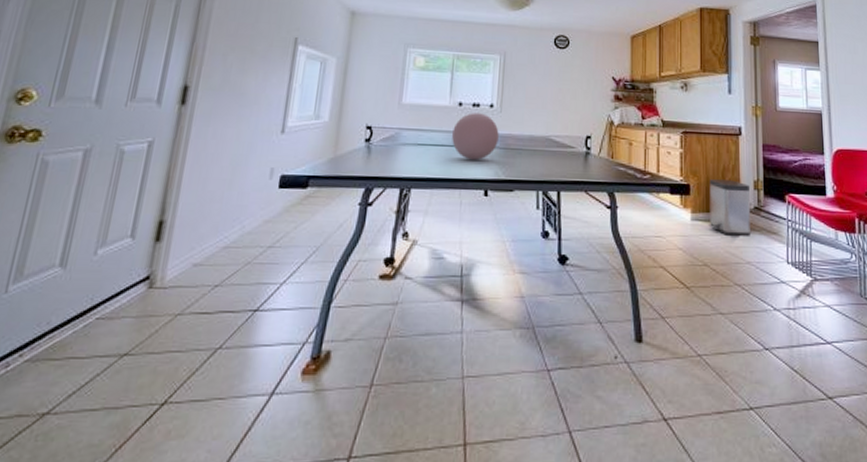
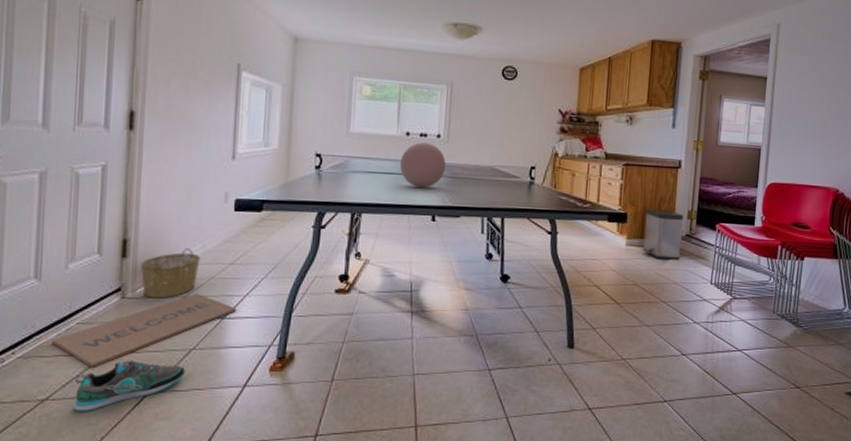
doormat: none [65,282,271,372] -> present [51,294,236,367]
athletic shoe: none [75,363,209,428] -> present [73,360,186,411]
basket: none [172,230,238,288] -> present [140,248,201,299]

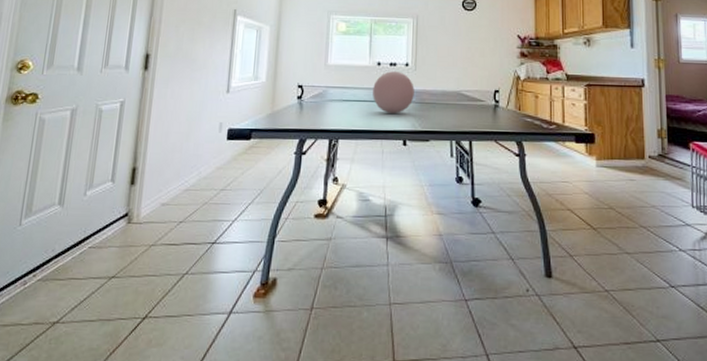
doormat: present [51,294,236,367] -> none [66,219,225,291]
athletic shoe: present [73,360,186,411] -> none [78,284,179,335]
basket: present [140,248,201,299] -> none [145,175,196,224]
pedal bin: present [642,209,684,260] -> none [613,129,655,182]

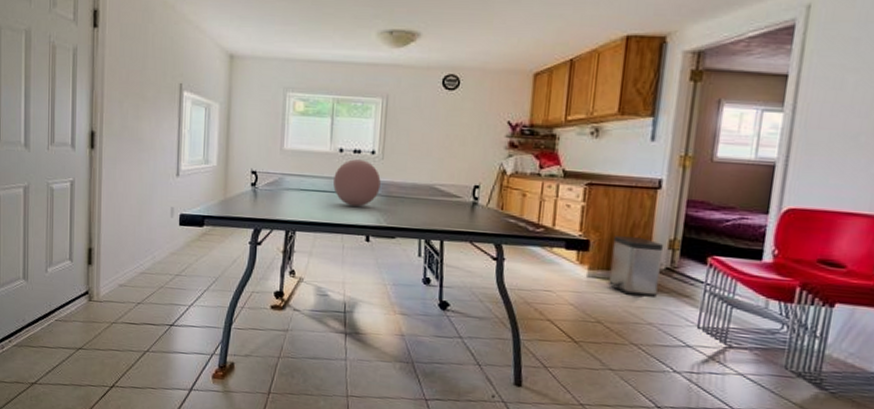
pedal bin: none [613,129,655,182] -> present [607,236,664,297]

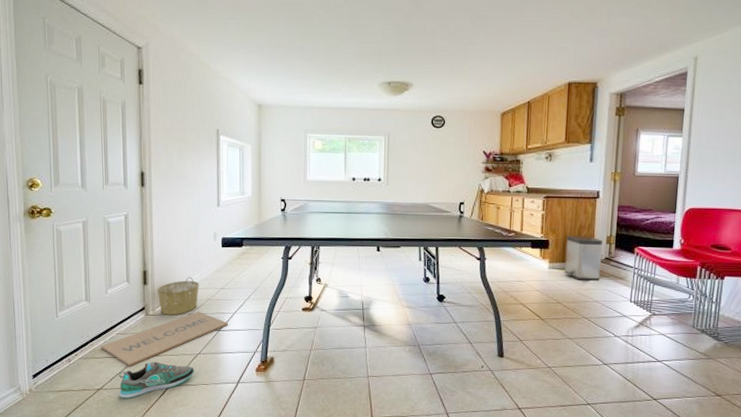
doormat: none [37,301,182,360] -> present [101,312,228,366]
athletic shoe: none [55,356,142,397] -> present [119,362,195,398]
basket: none [103,259,151,304] -> present [157,277,199,315]
ball: present [333,159,381,207] -> none [349,186,387,224]

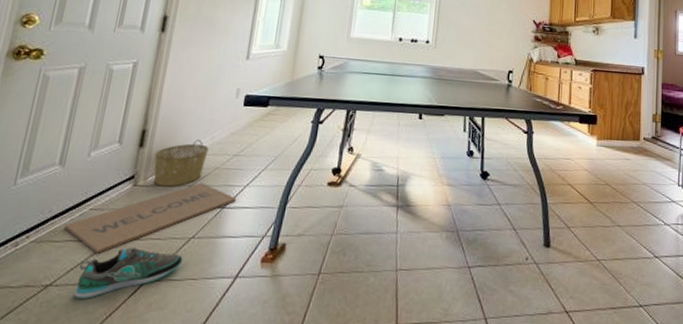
pedal bin: present [563,236,603,281] -> none [611,111,650,161]

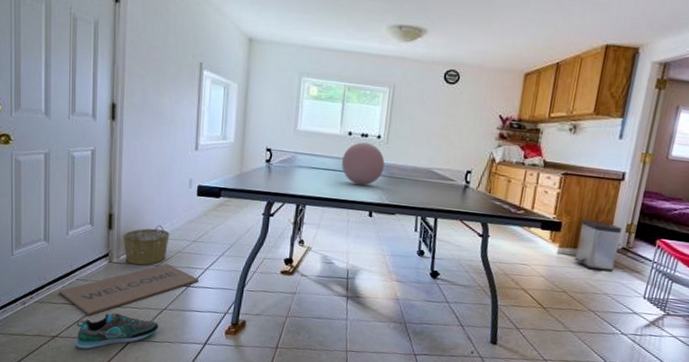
ball: none [392,47,433,88] -> present [341,142,385,185]
pedal bin: none [611,111,650,161] -> present [573,219,623,272]

